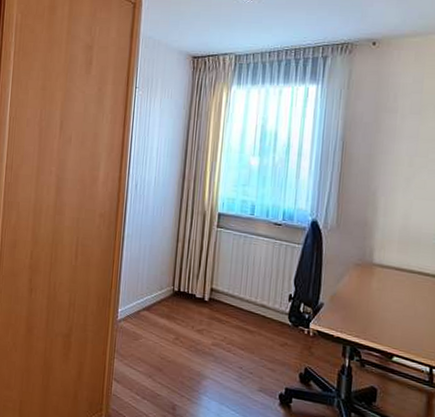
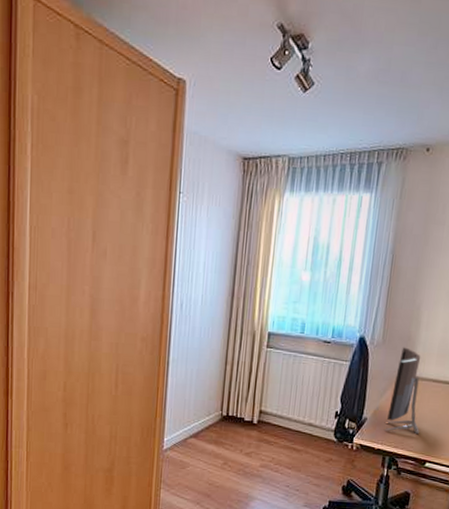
monitor: none [344,232,383,325] -> present [385,347,421,435]

